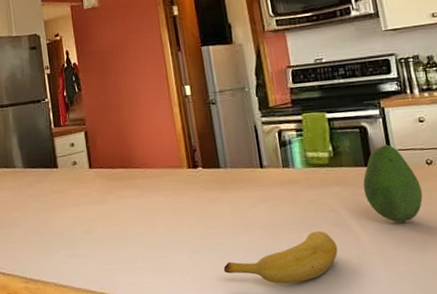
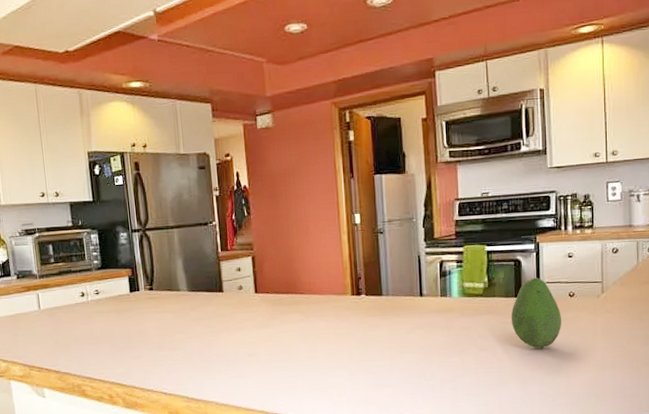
banana: present [223,230,338,284] -> none [377,355,482,403]

